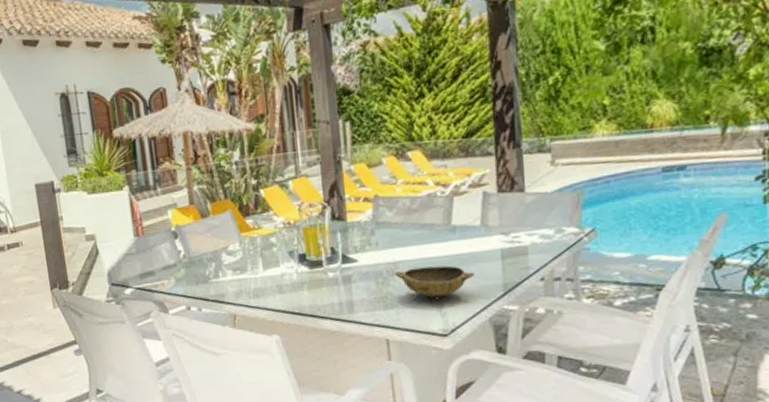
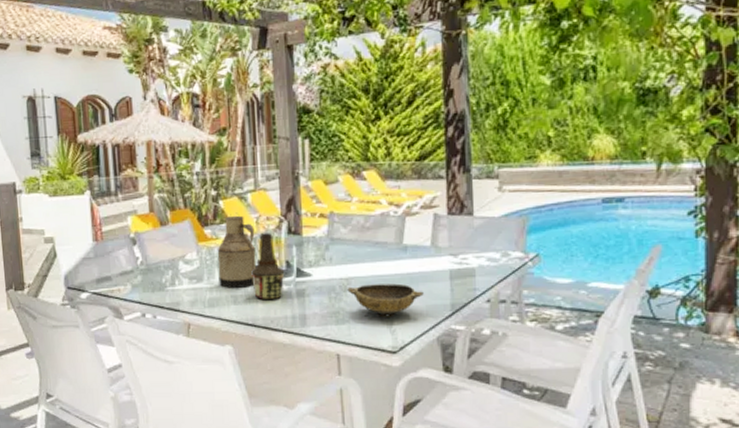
milk can: none [260,200,301,278] -> present [217,212,257,288]
bottle: none [296,220,330,289] -> present [251,233,285,300]

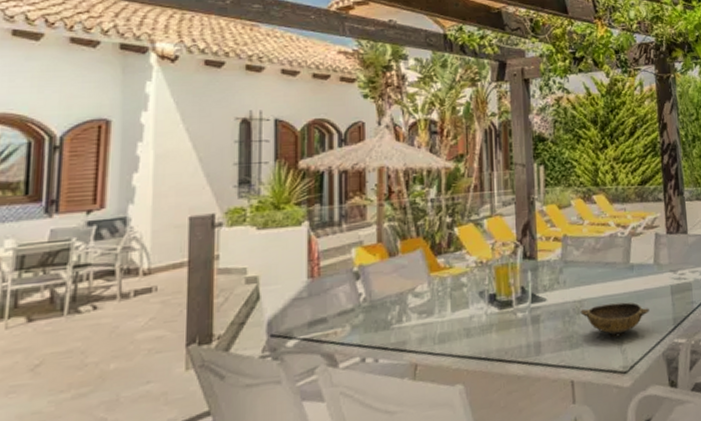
milk can: present [217,212,257,288] -> none [450,239,491,321]
bottle: present [251,233,285,300] -> none [486,259,520,331]

